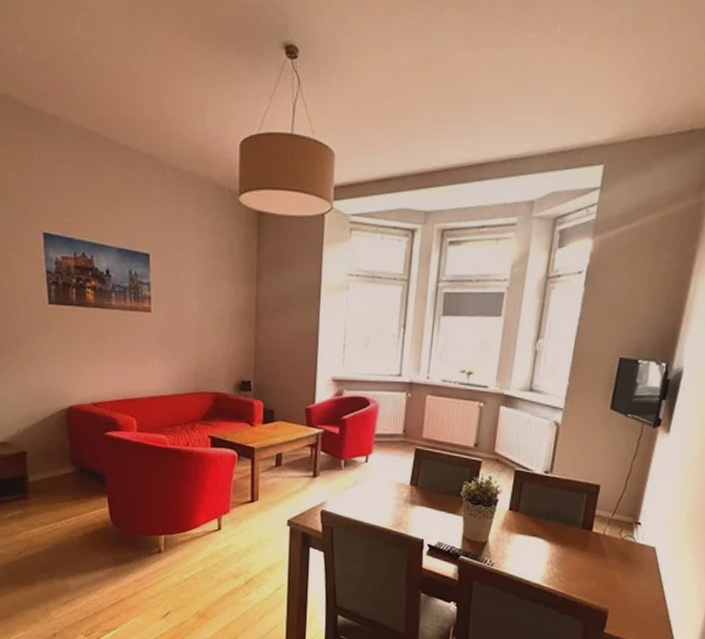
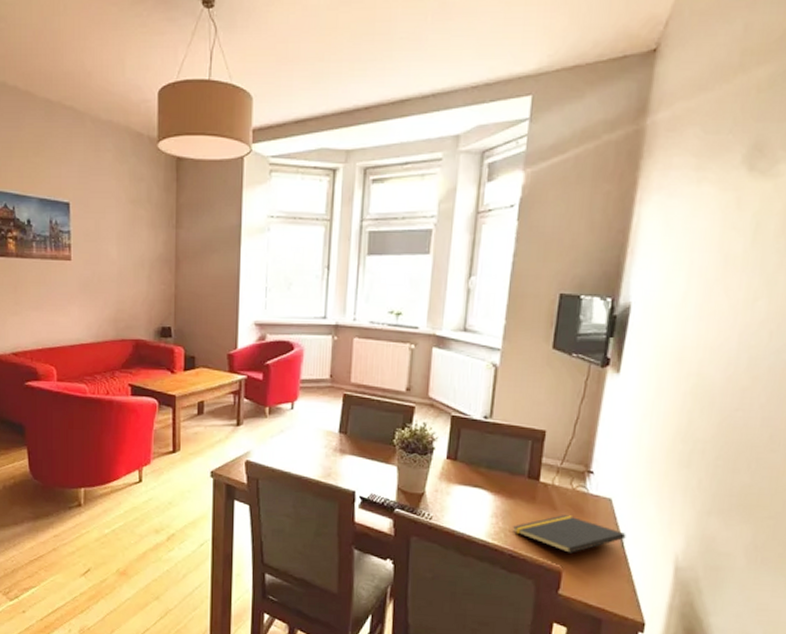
notepad: none [565,562,666,596] -> present [512,515,626,553]

